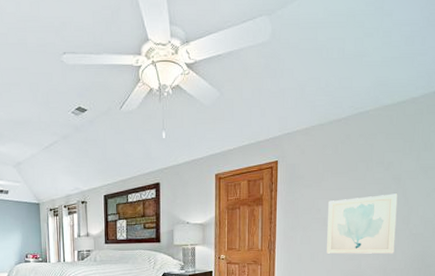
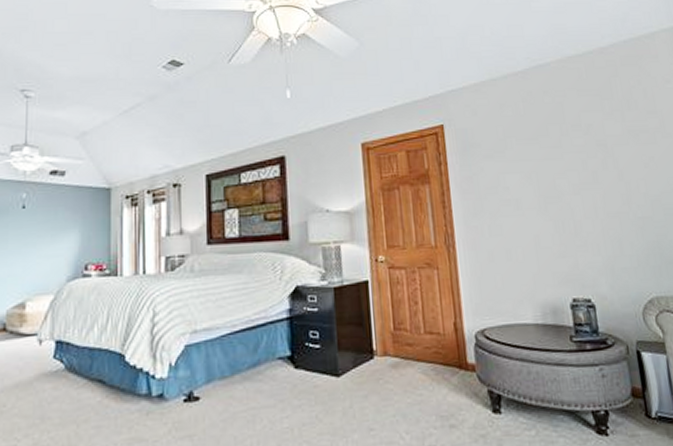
wall art: present [327,193,398,254] -> none [518,164,620,249]

